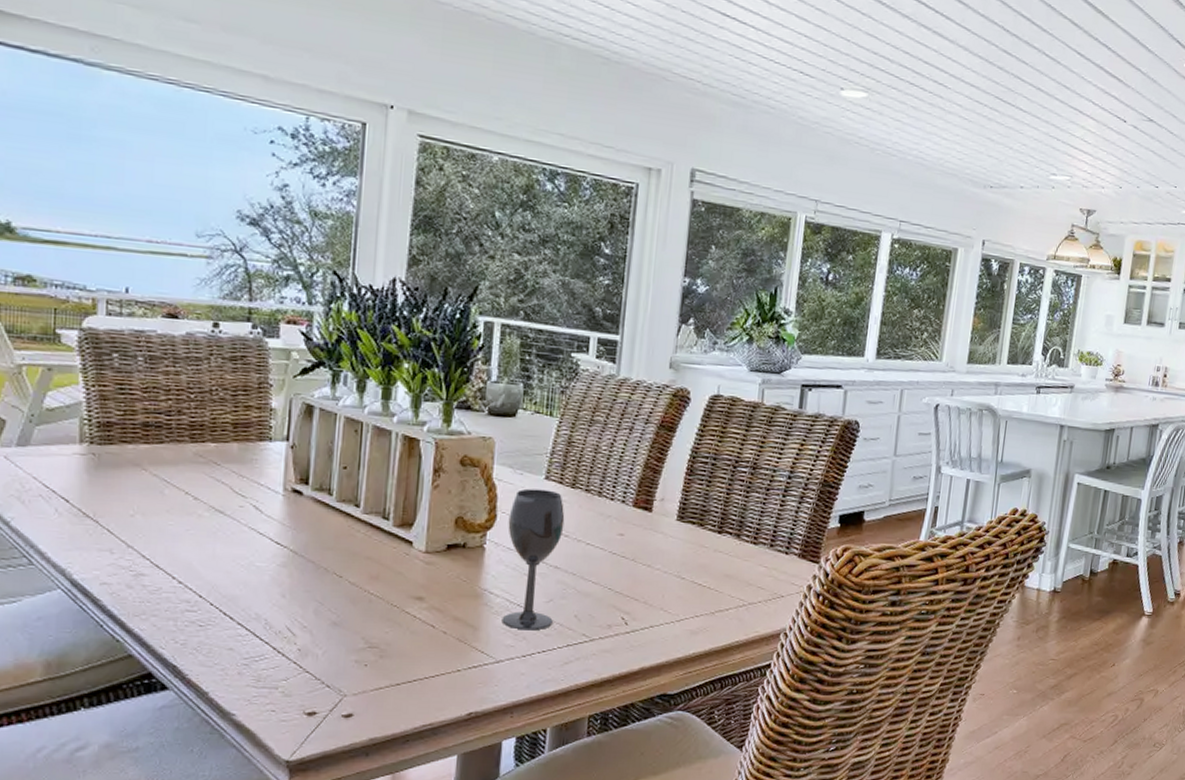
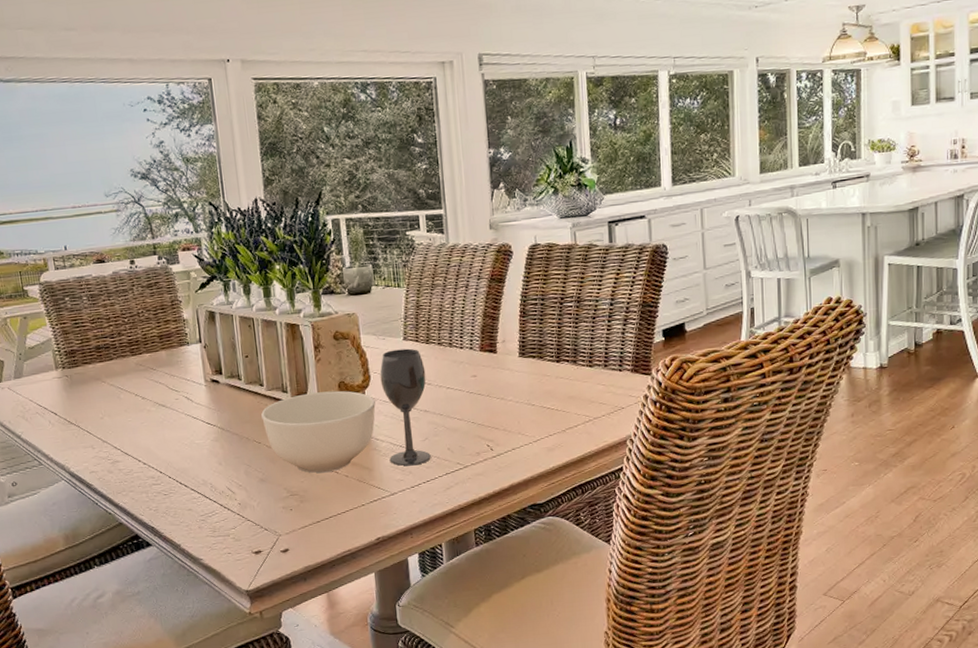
bowl: none [349,524,497,625] -> present [261,390,376,473]

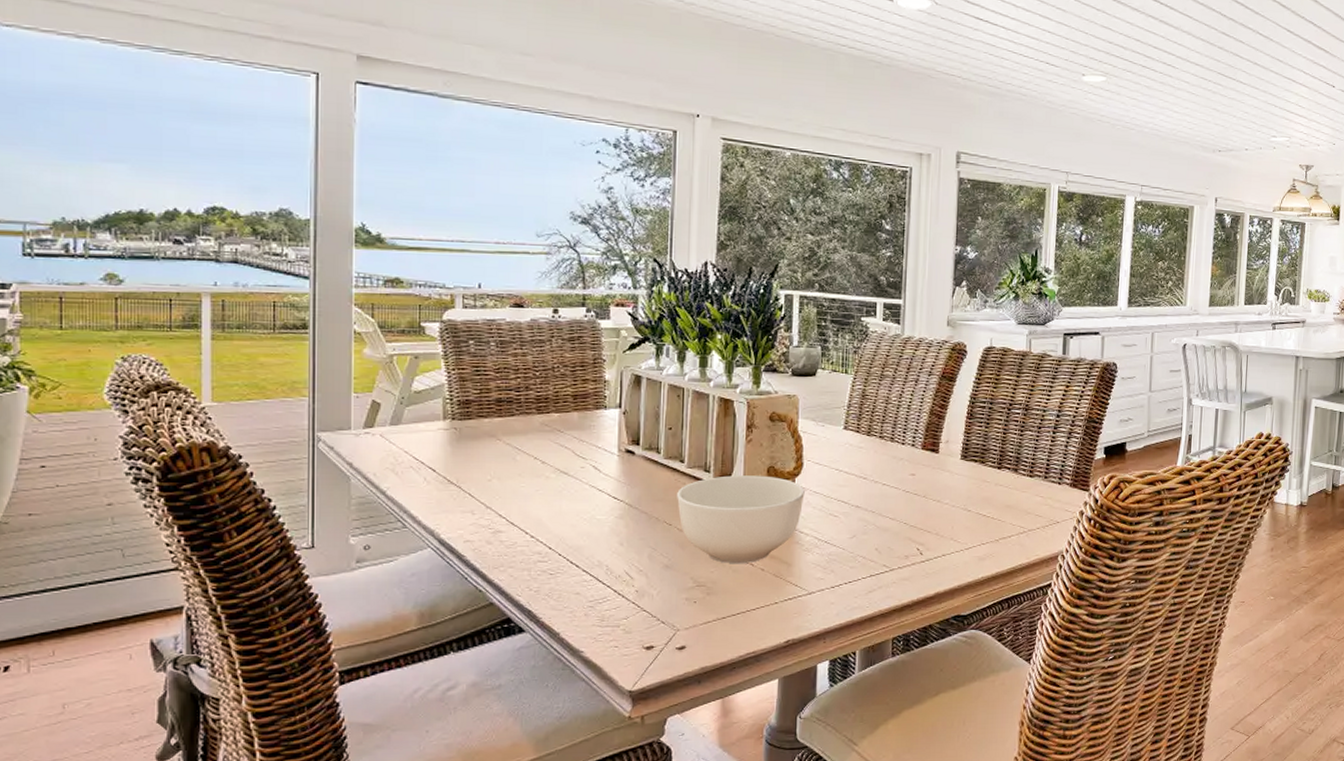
wine glass: present [380,348,431,466] -> none [812,438,863,564]

